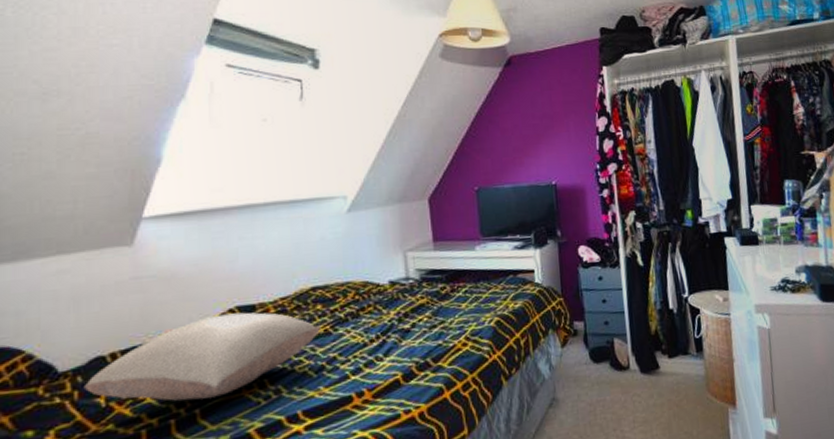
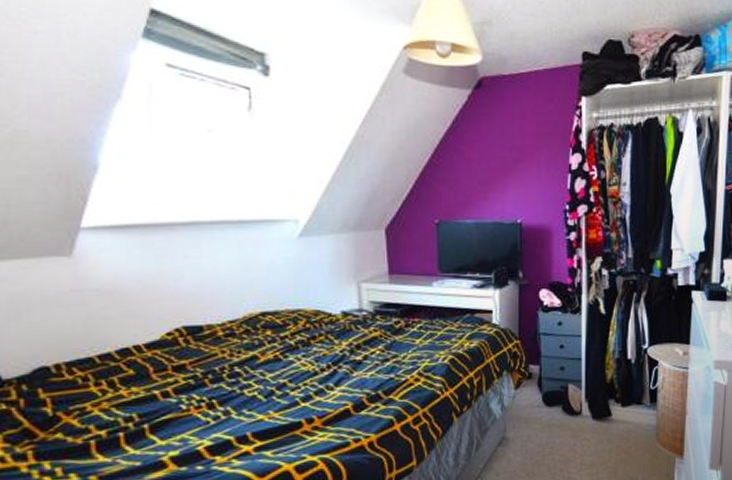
pillow: present [83,312,322,401] -> none [29,332,271,416]

